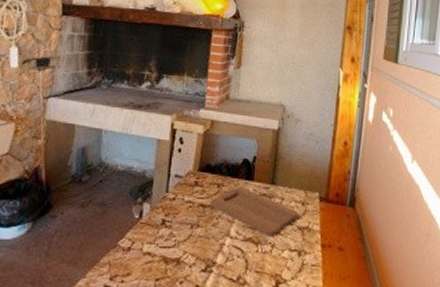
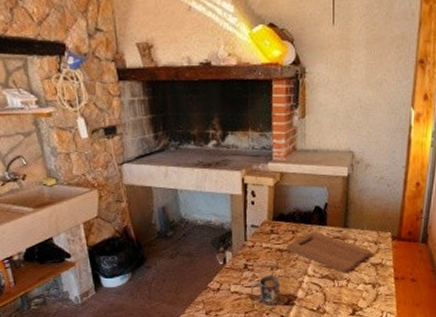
mug: none [166,235,200,272] -> present [251,276,281,306]

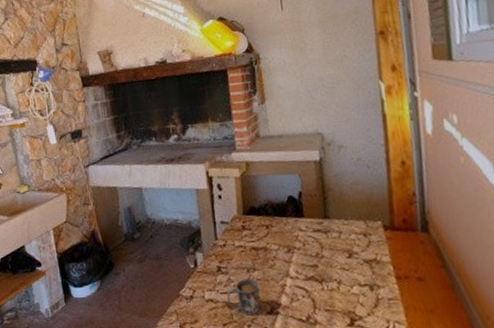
cutting board: present [286,231,370,273] -> none [261,224,360,273]

